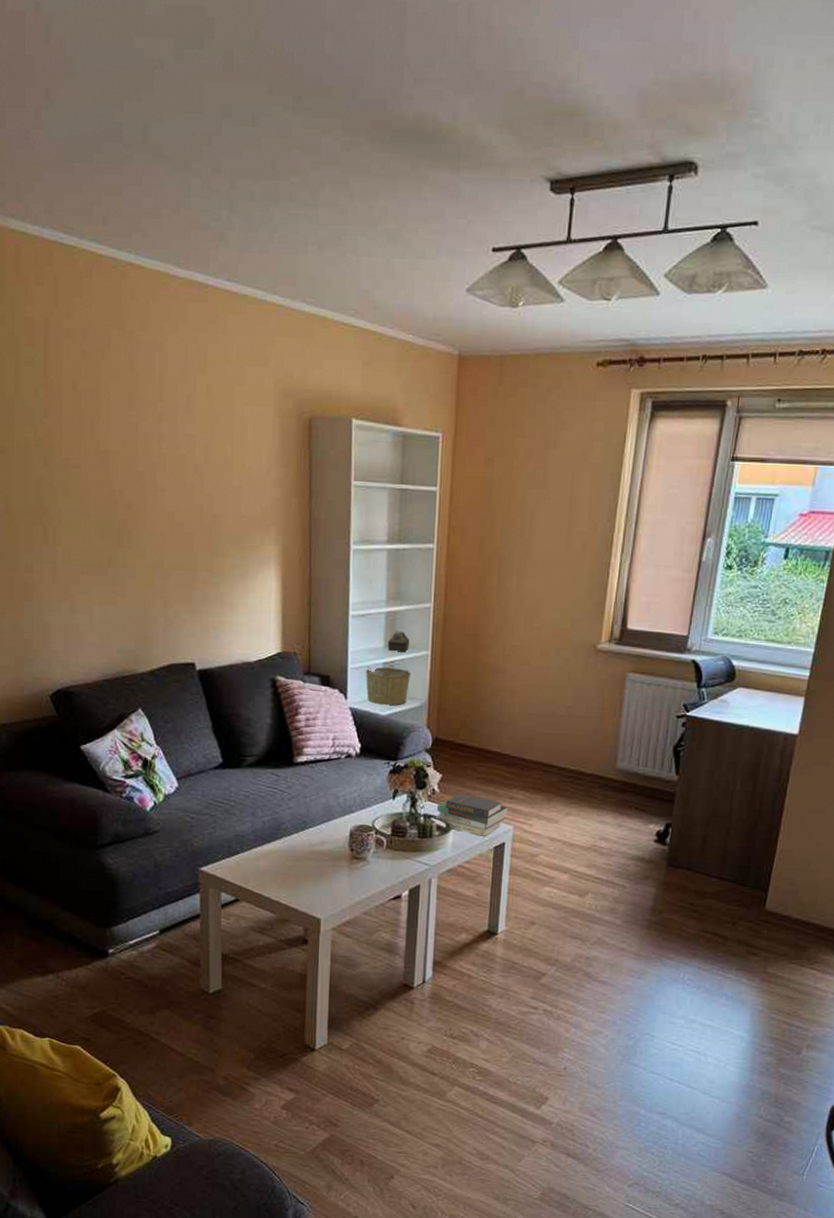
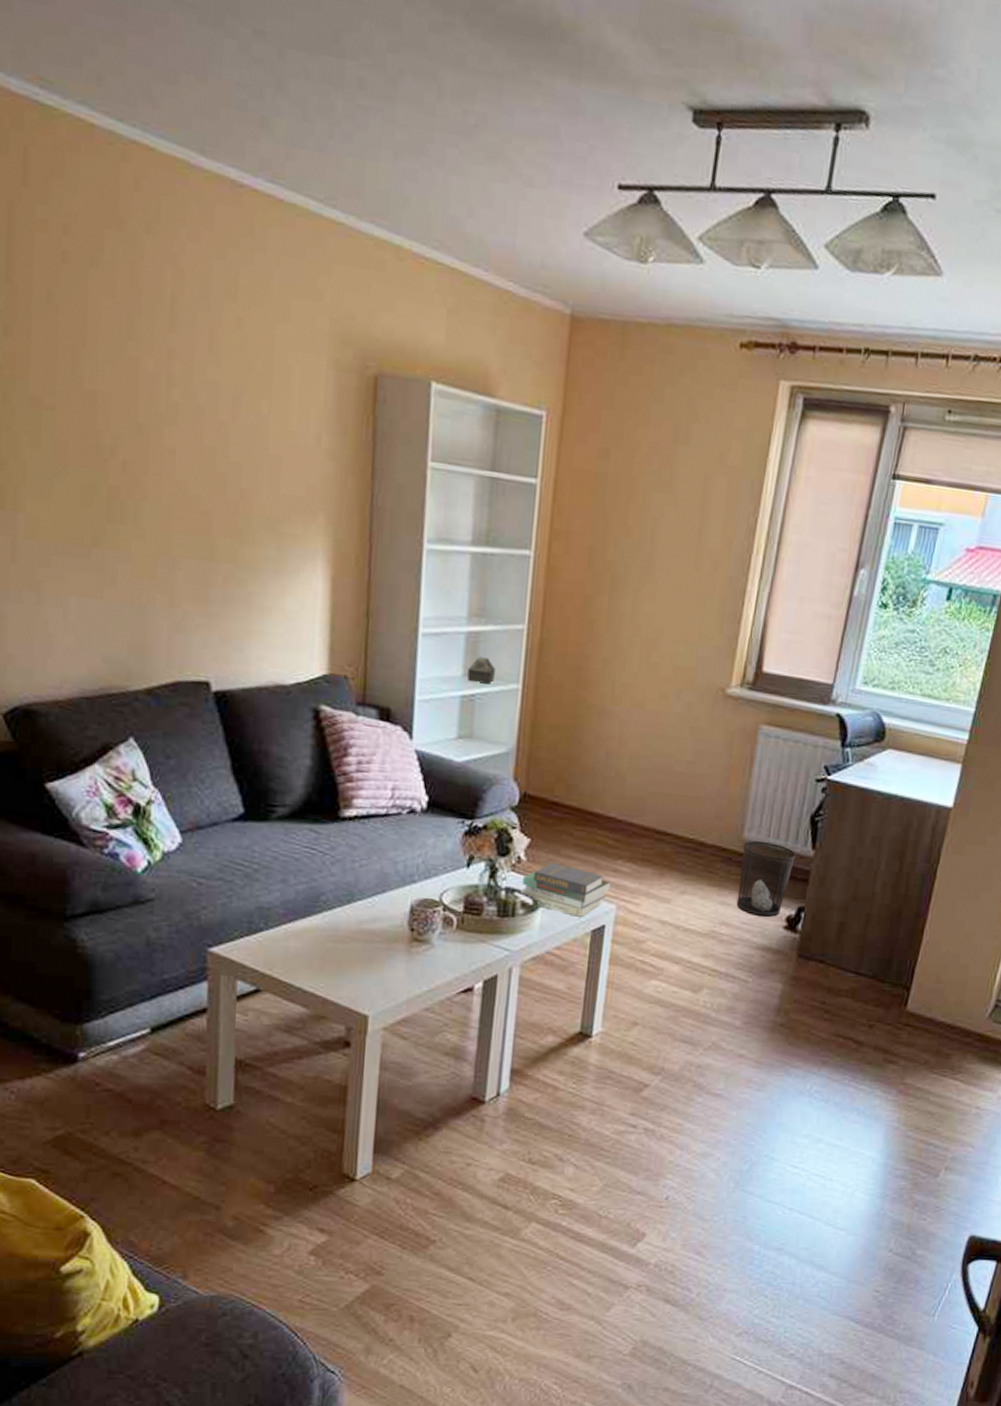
basket: present [365,666,411,706] -> none [437,699,496,751]
waste bin: none [613,769,663,832] -> present [736,840,797,917]

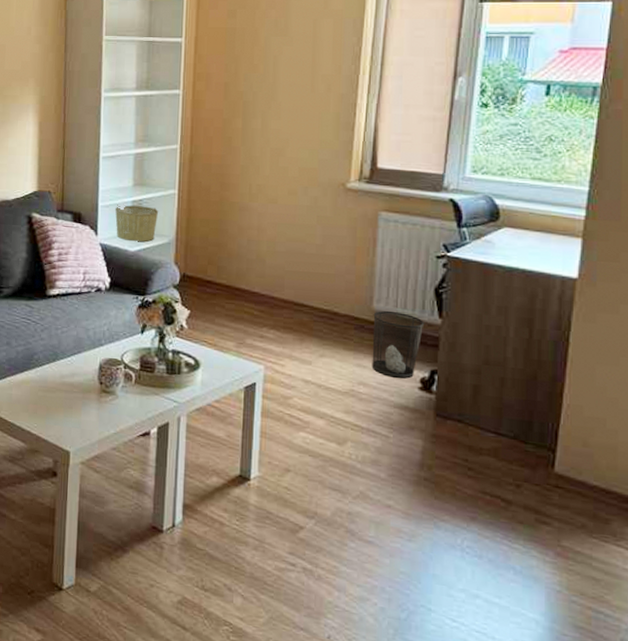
basket: none [437,699,496,751] -> present [114,204,159,242]
decorative box: present [467,657,495,685] -> none [136,171,157,191]
books: present [518,863,611,917] -> none [182,330,258,376]

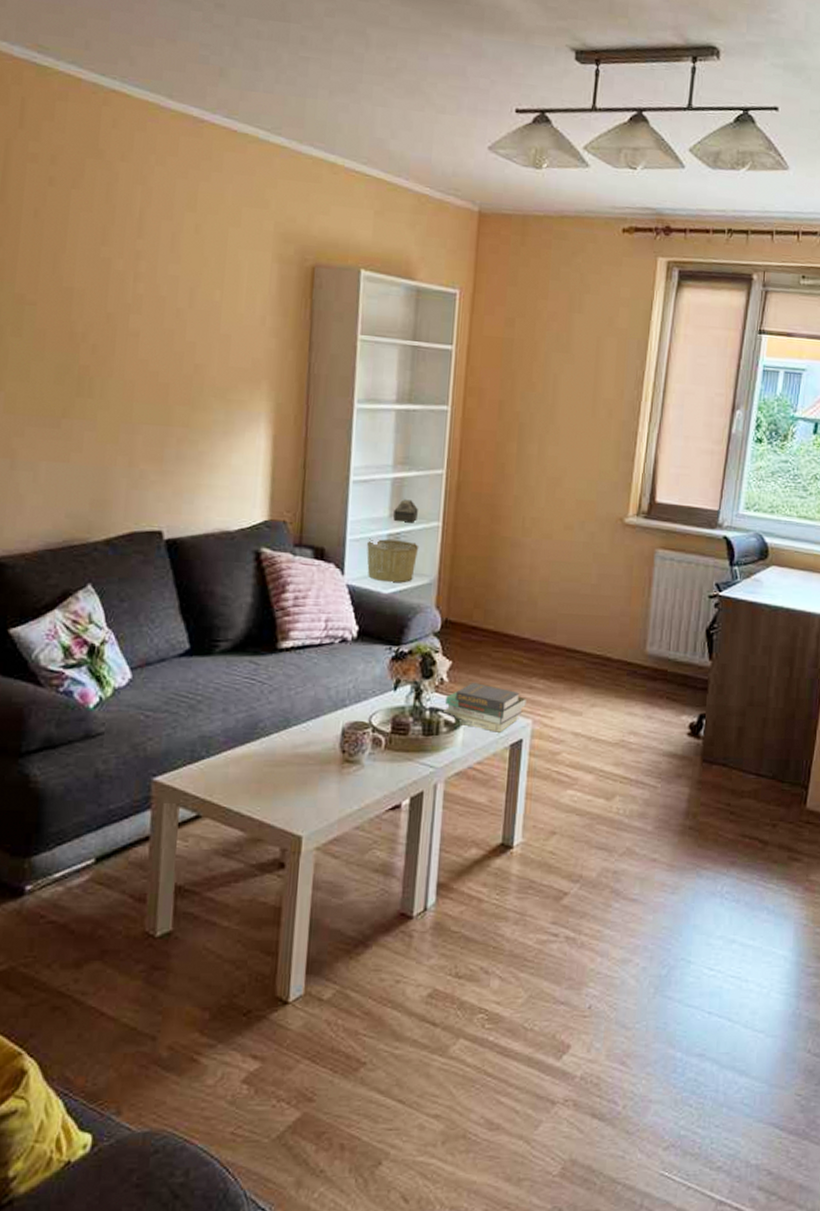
decorative box: none [136,171,157,191] -> present [393,499,418,523]
books: none [182,330,258,376] -> present [441,683,526,733]
waste bin: present [372,310,425,379] -> none [642,654,696,725]

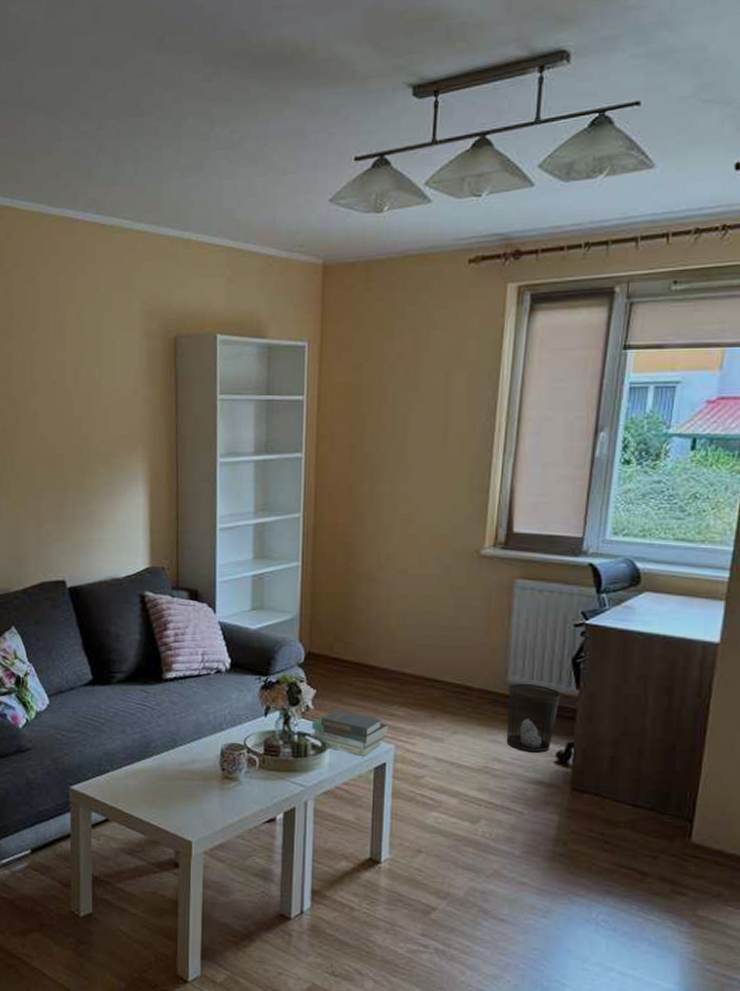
basket: present [366,537,419,583] -> none [234,579,282,619]
decorative box: present [393,499,418,523] -> none [257,543,279,564]
waste bin: none [642,654,696,725] -> present [506,683,562,753]

